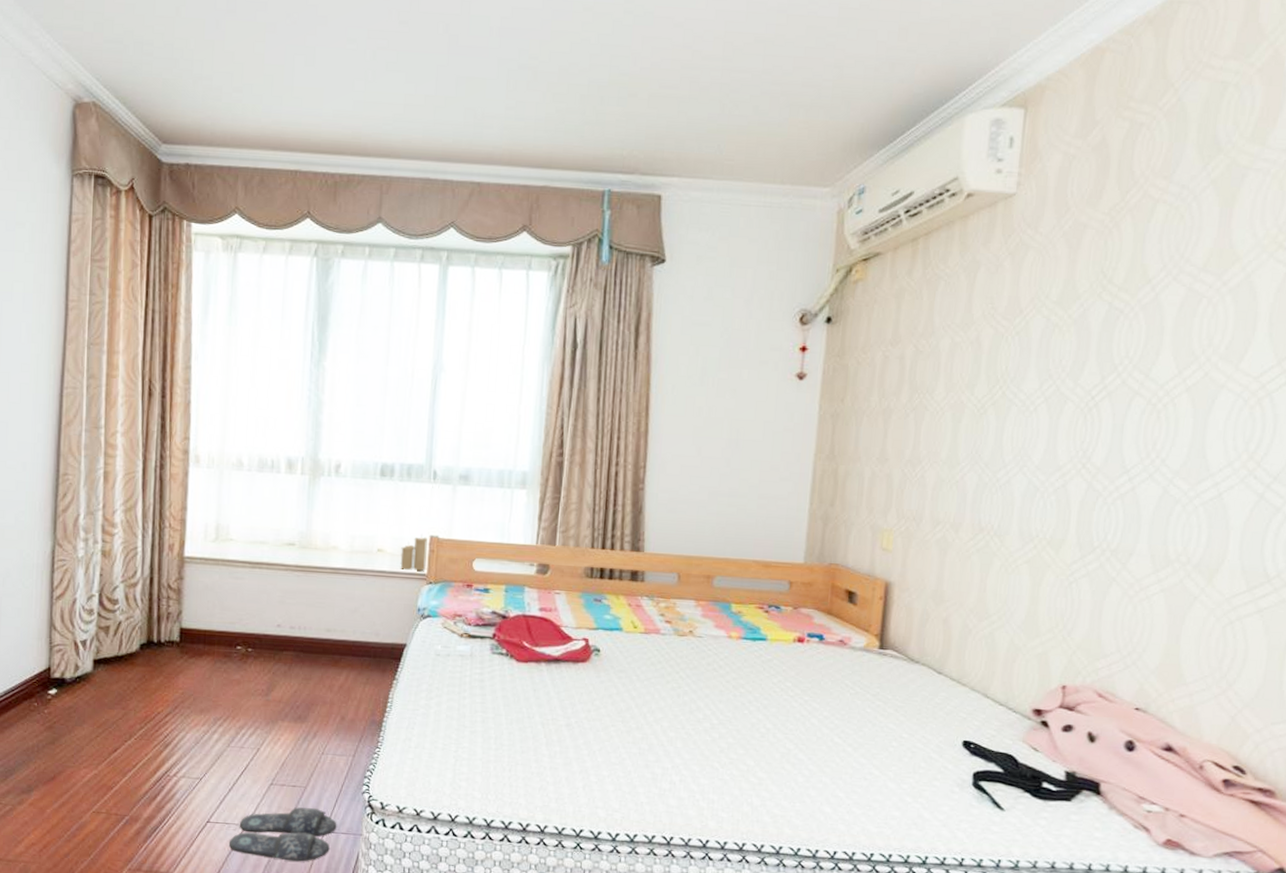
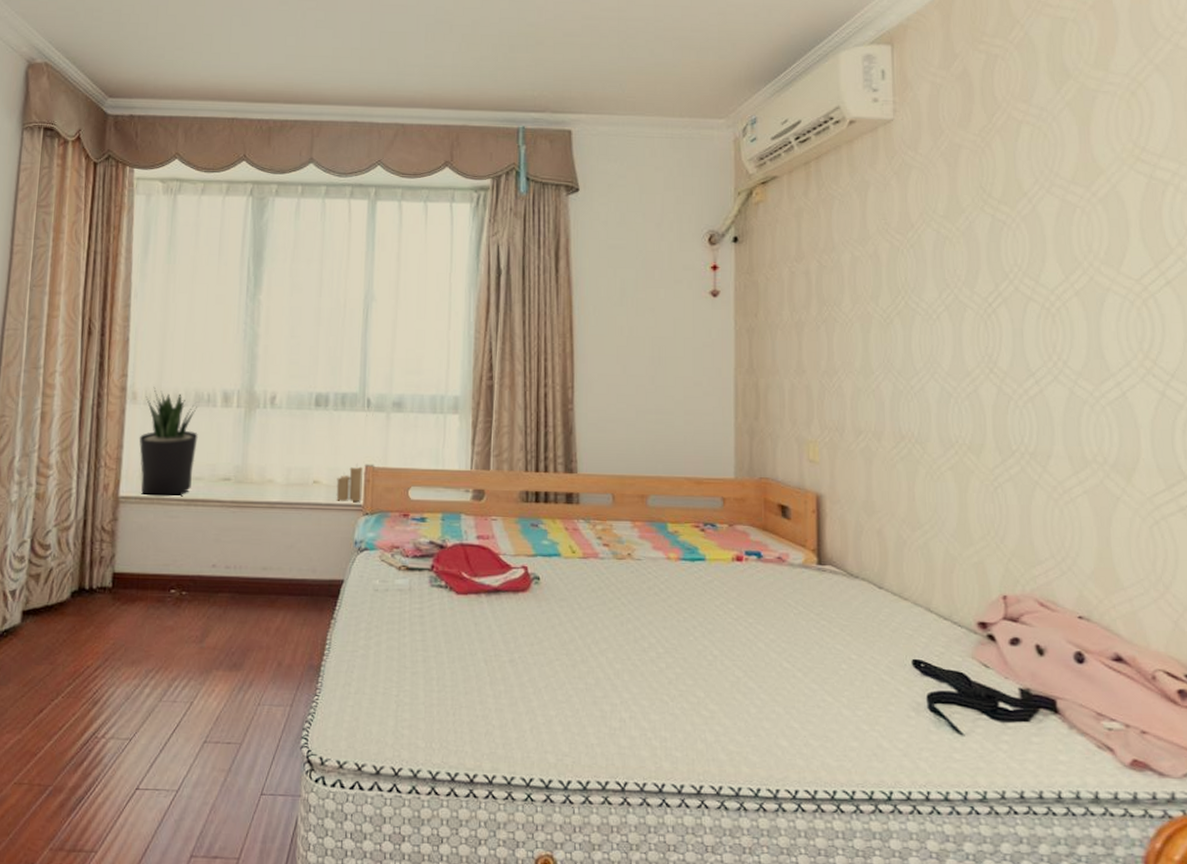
planter: none [203,451,262,560] -> present [139,387,198,498]
slippers: present [229,807,337,862] -> none [159,767,274,831]

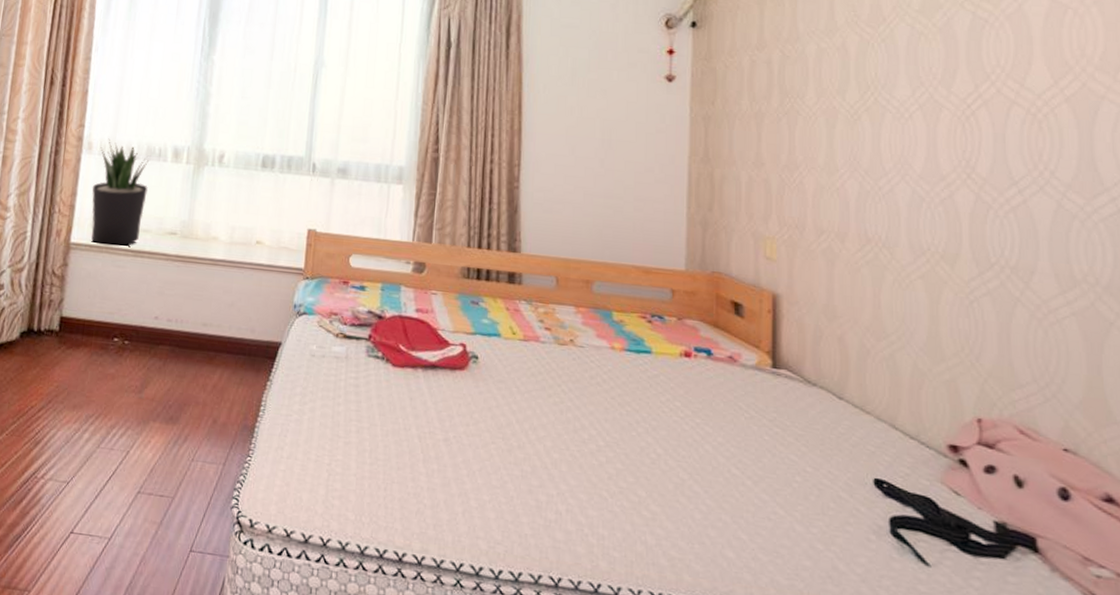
candle: present [336,462,363,503] -> none [277,226,305,266]

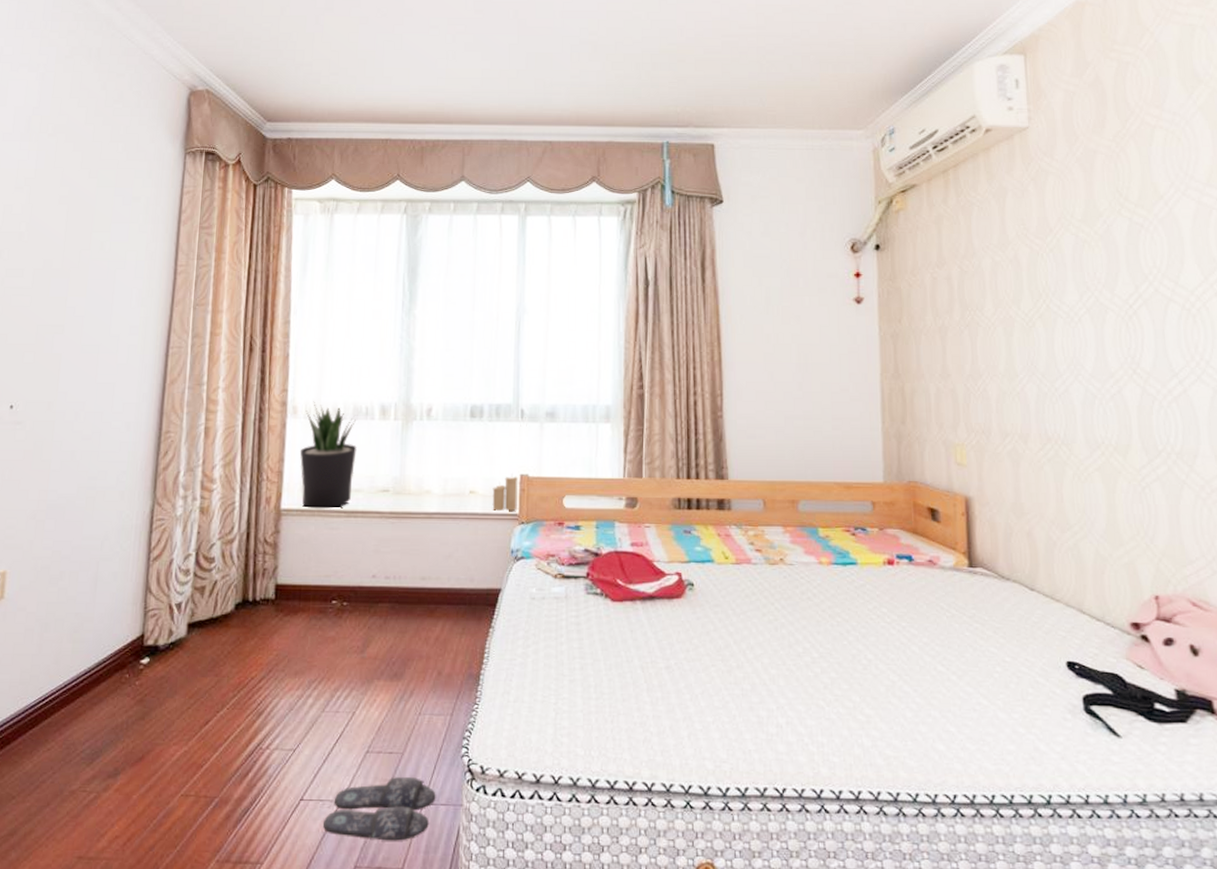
slippers: none [91,520,204,585] -> present [323,777,436,841]
candle: none [277,226,305,266] -> present [492,472,518,512]

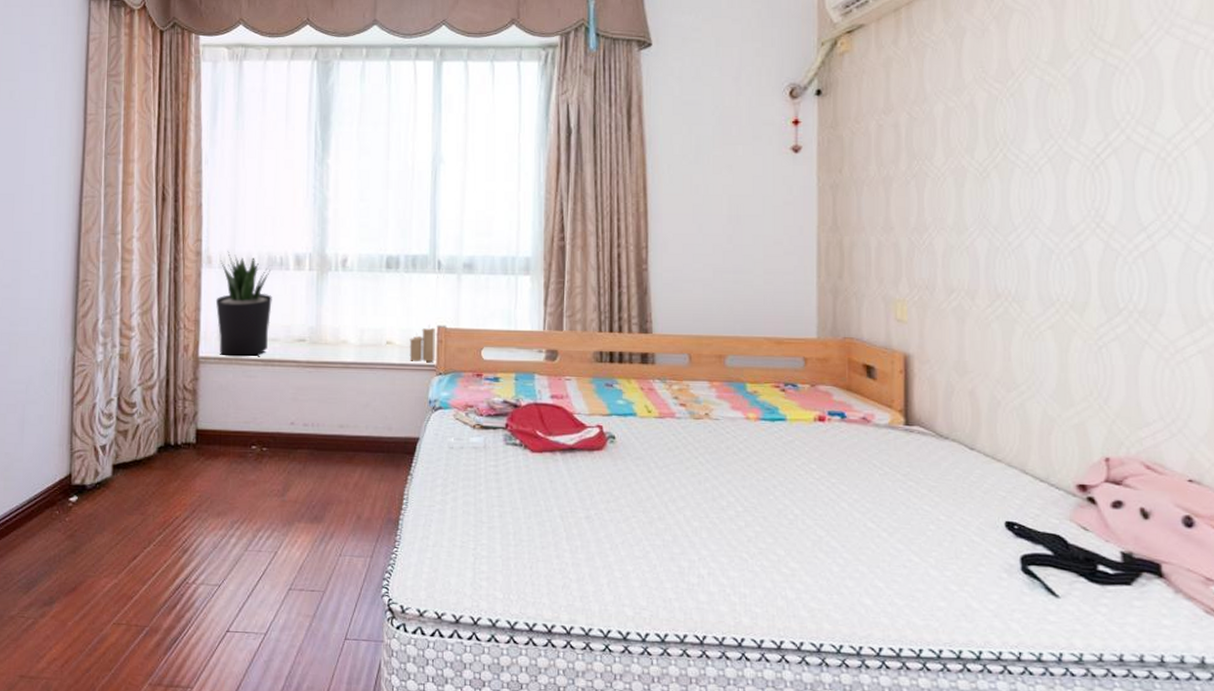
slippers: present [323,777,436,841] -> none [250,613,357,672]

